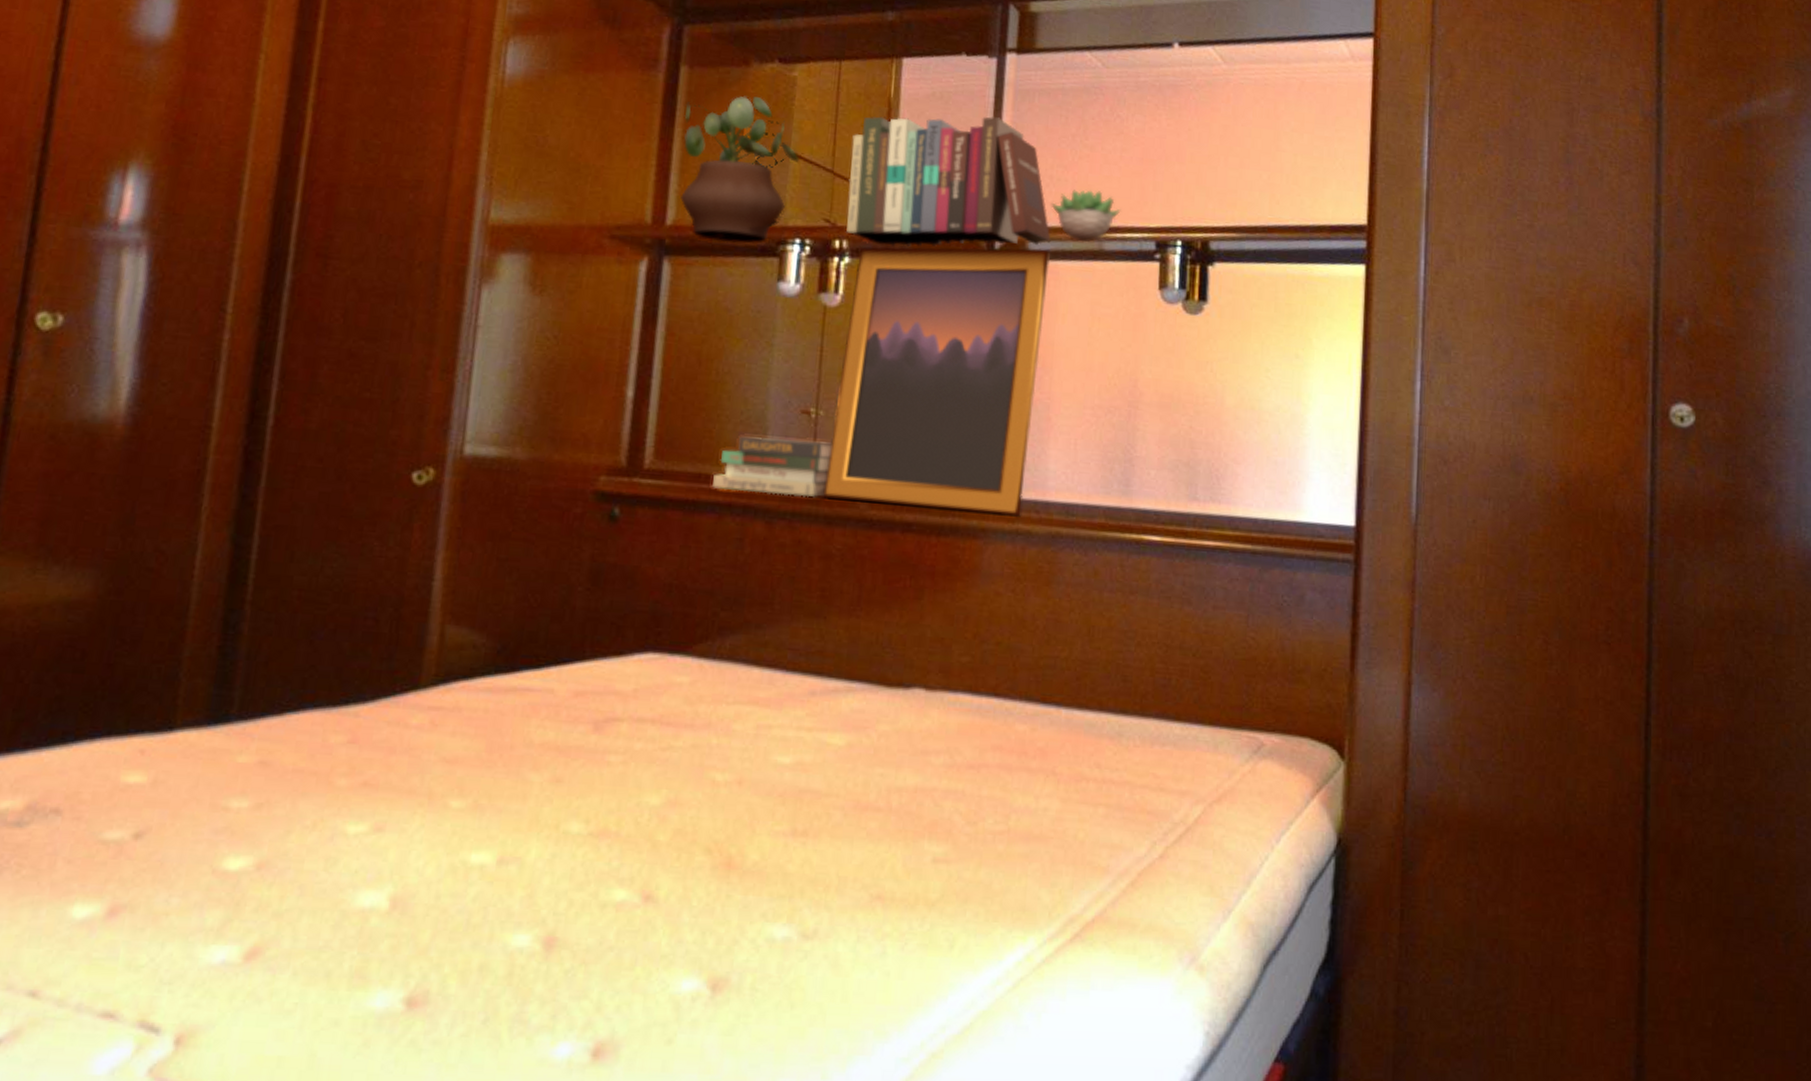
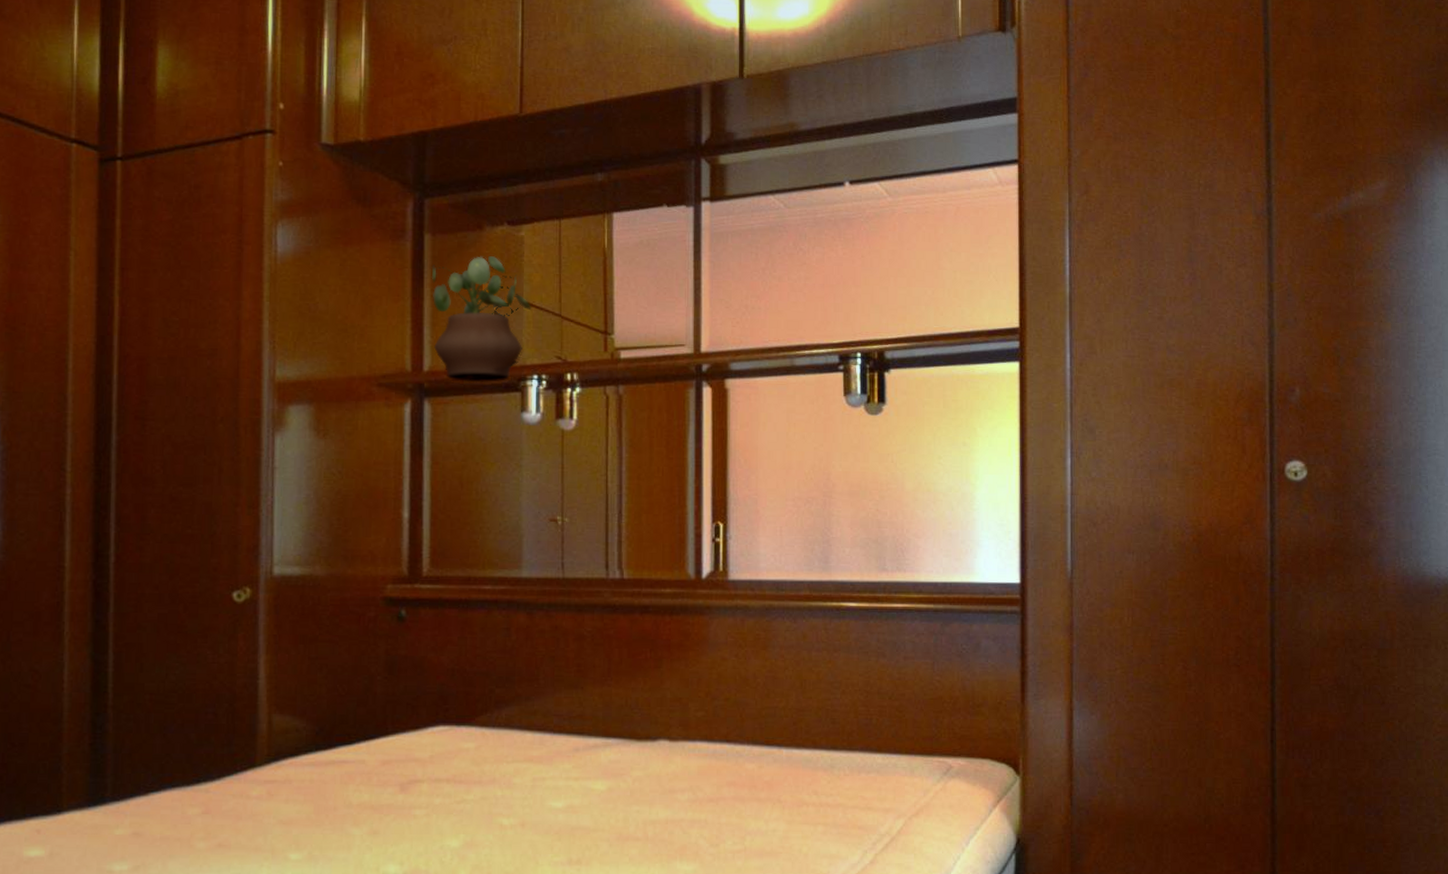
books: present [711,436,832,498] -> none [480,543,577,591]
picture frame: present [823,247,1051,517] -> none [573,369,751,595]
books: present [846,116,1051,246] -> none [574,258,750,375]
succulent plant: present [1051,189,1121,243] -> none [748,315,808,360]

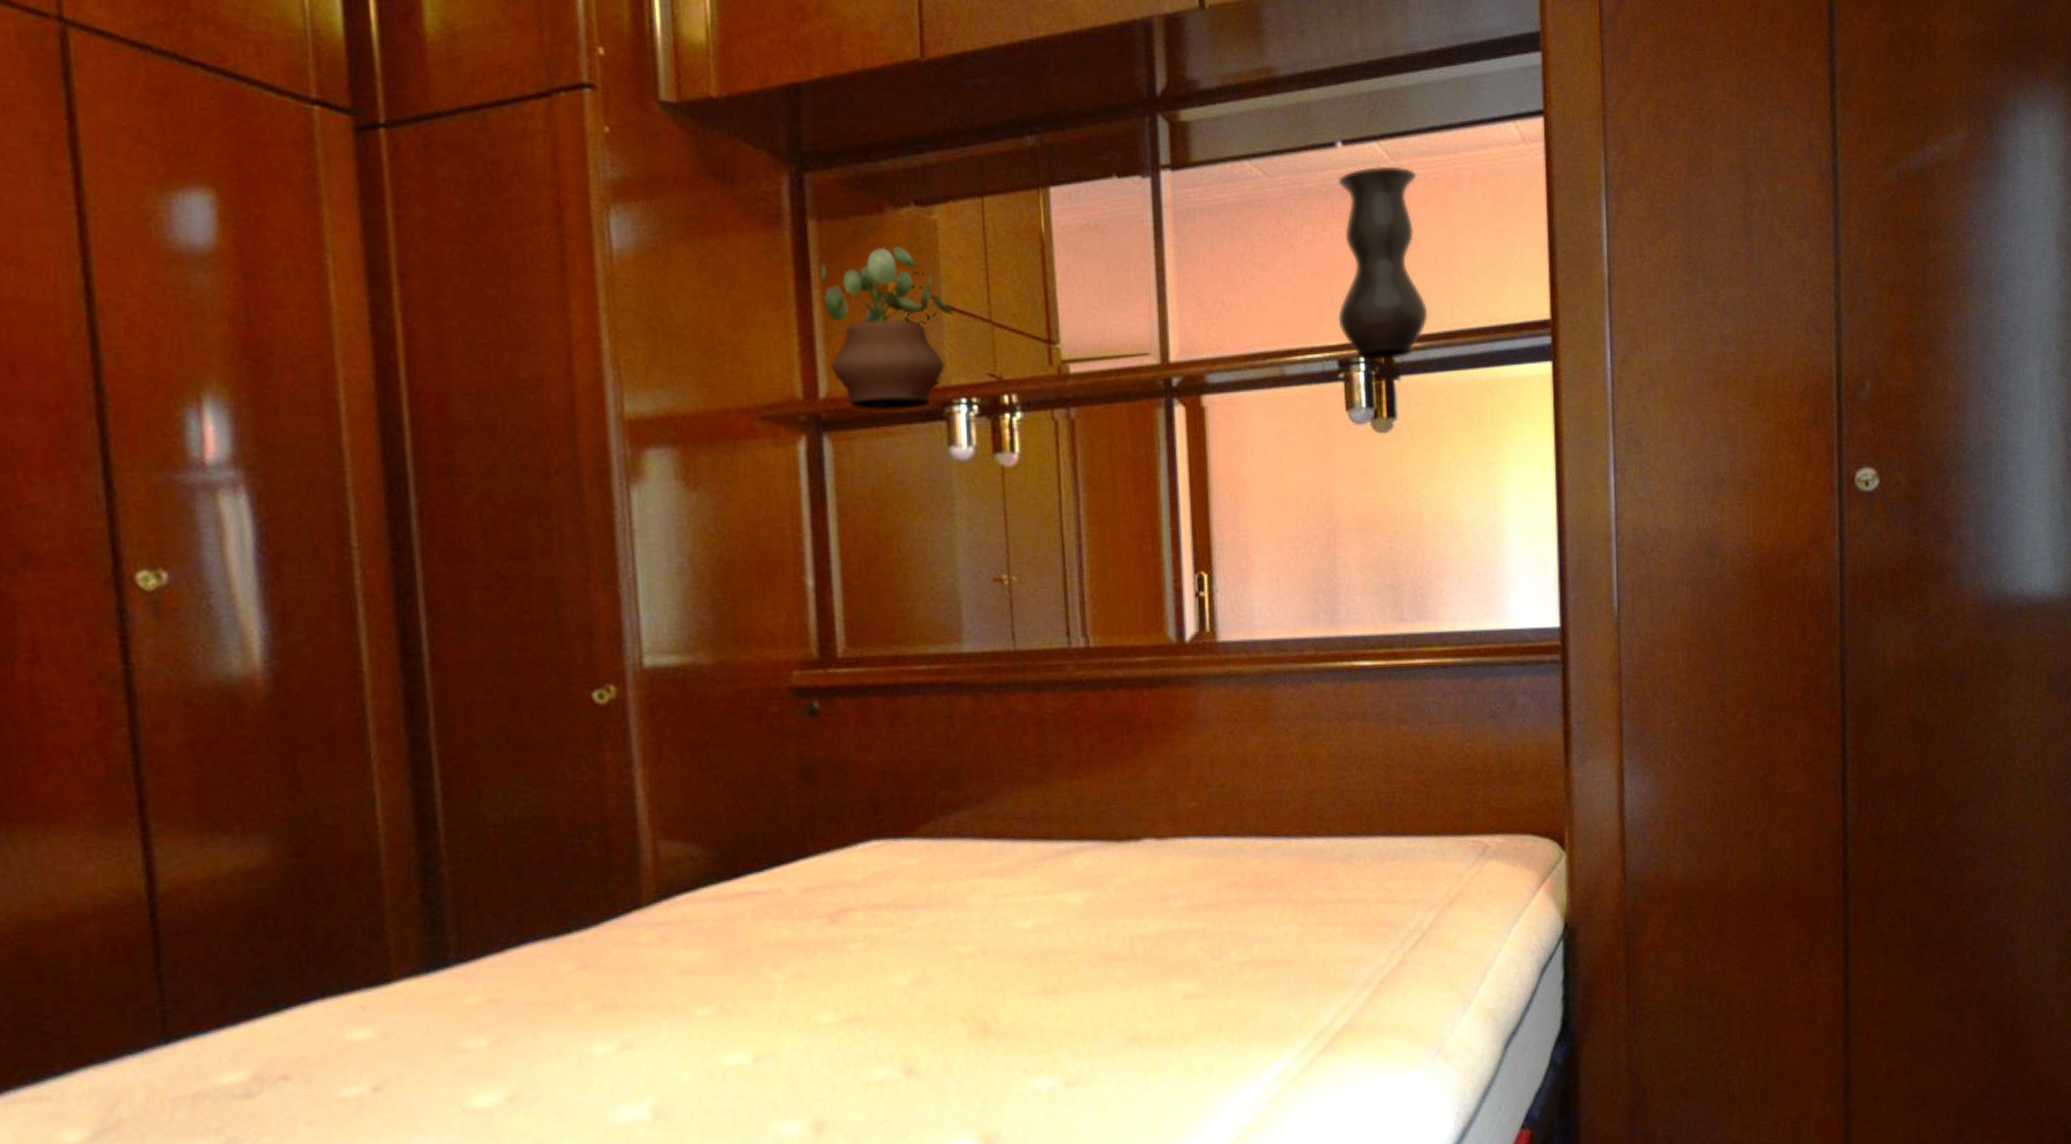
vase: none [840,201,916,356] -> present [1337,165,1429,360]

